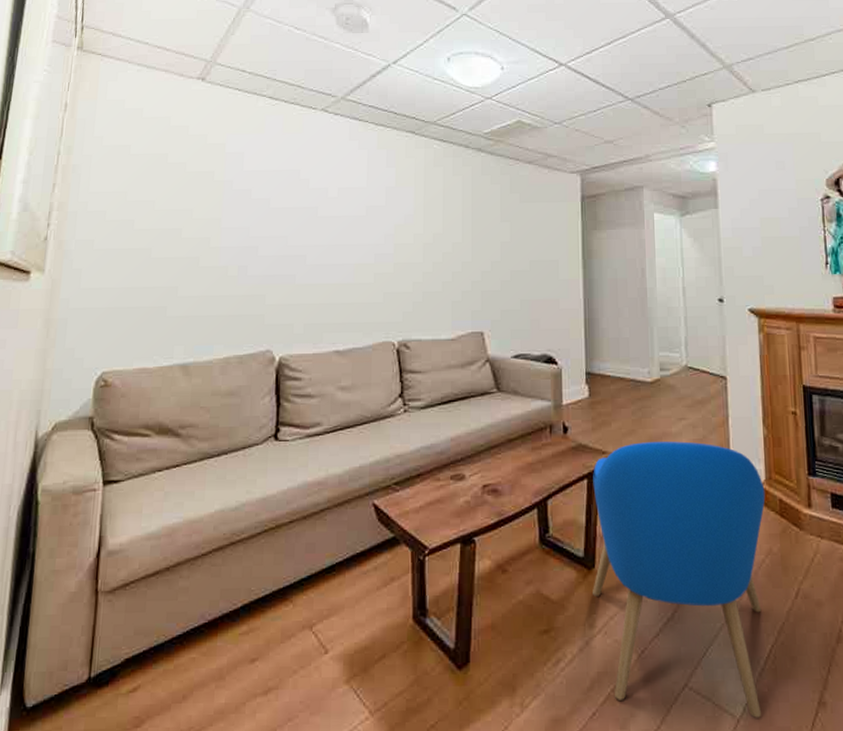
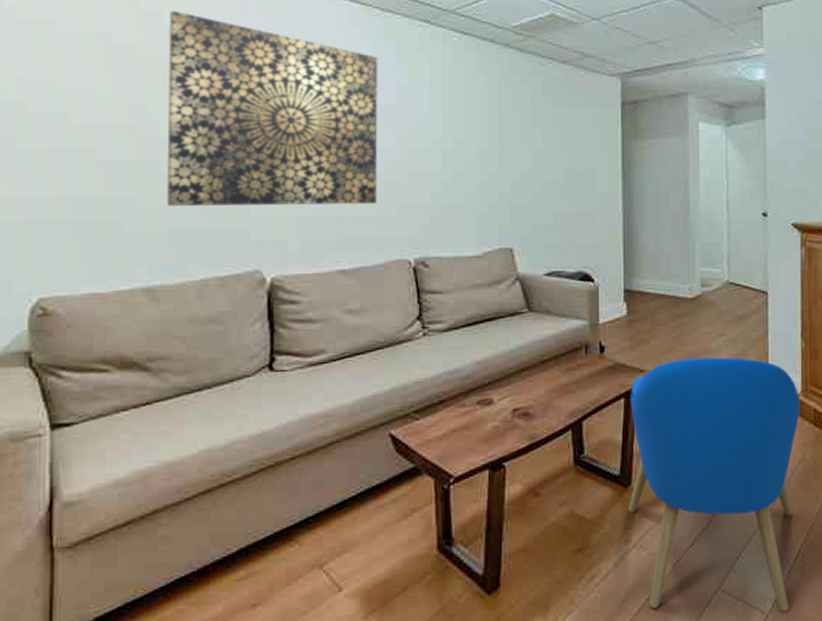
wall art: none [201,133,372,294] -> present [166,10,378,206]

